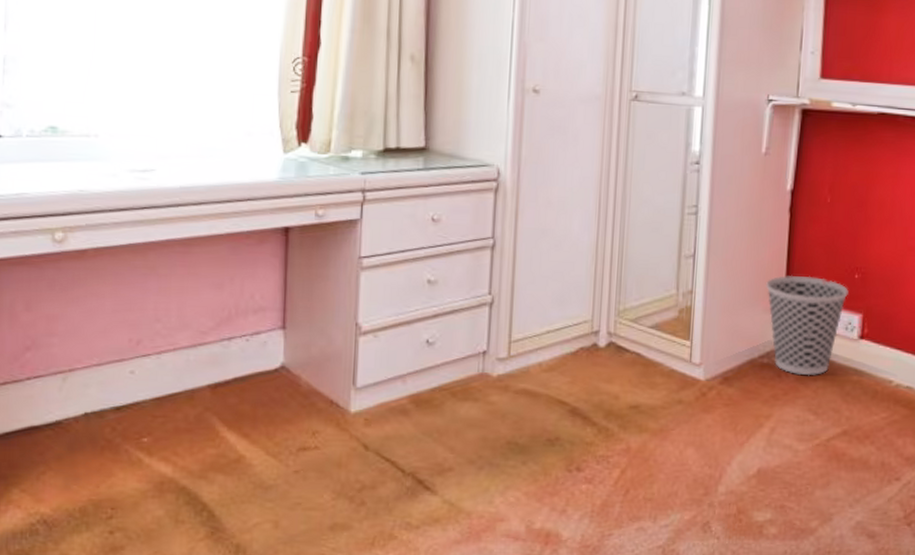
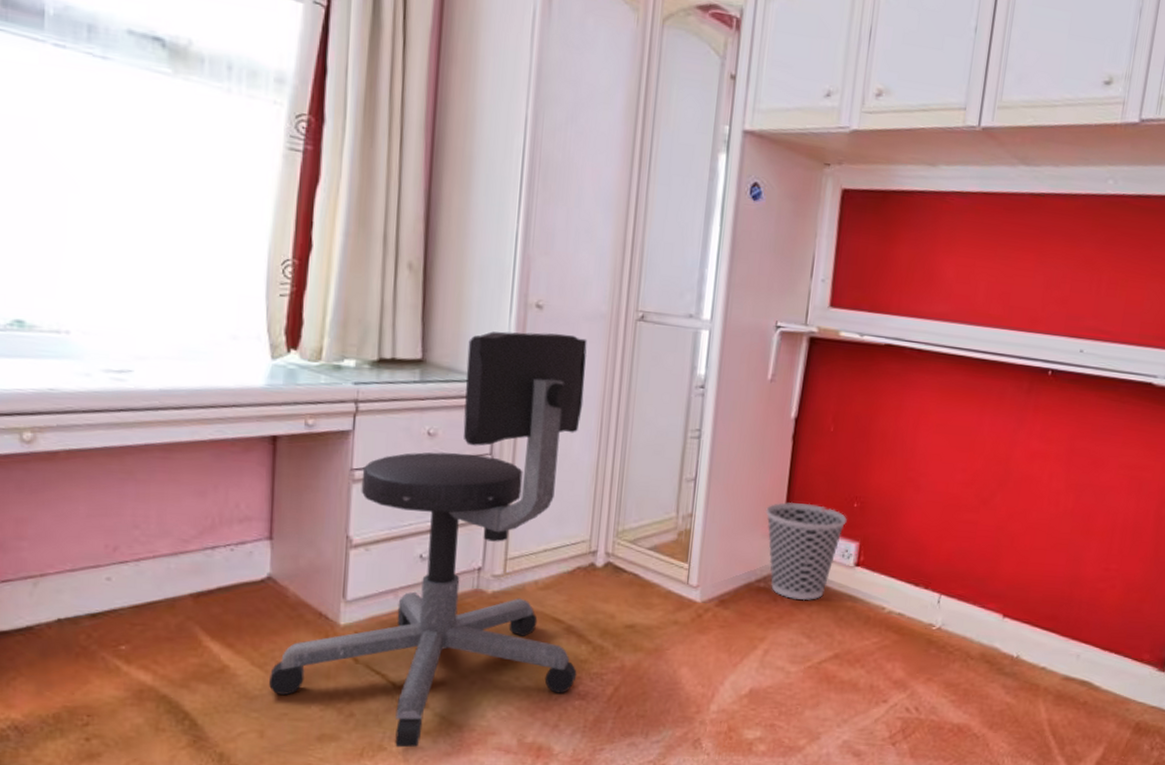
office chair: none [283,116,583,536] -> present [269,331,587,748]

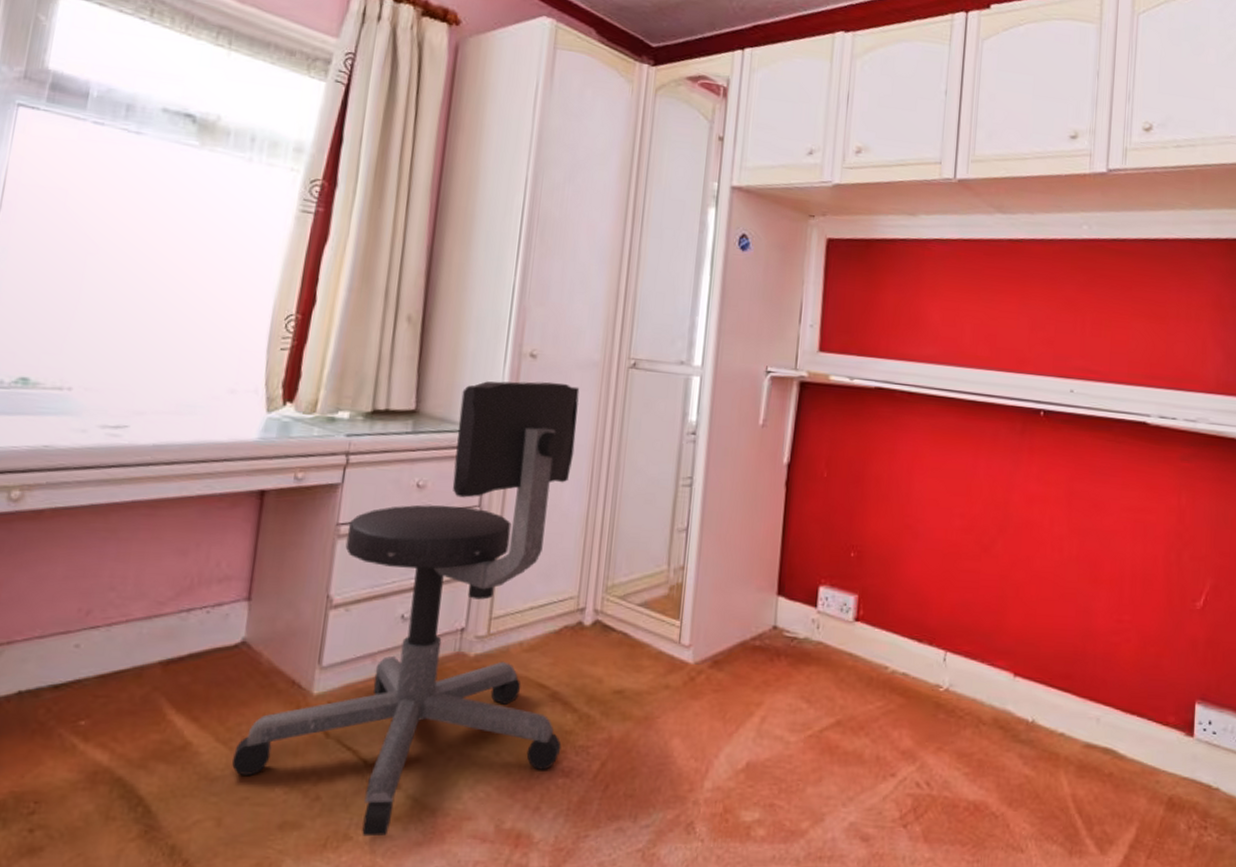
wastebasket: present [765,501,847,601] -> none [759,552,844,661]

